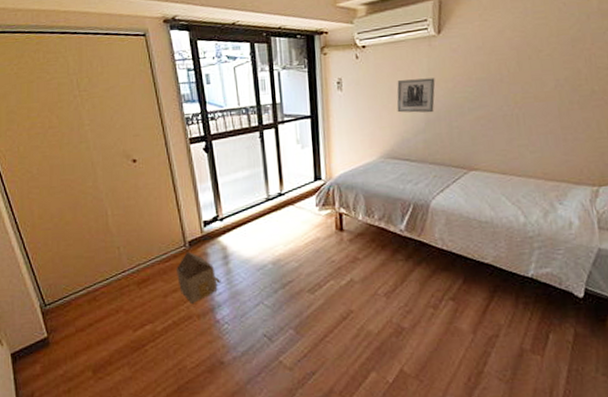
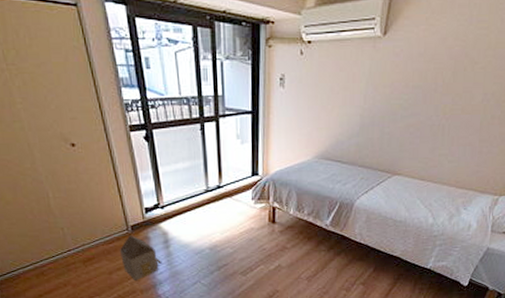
wall art: present [396,77,435,113] -> none [335,82,375,117]

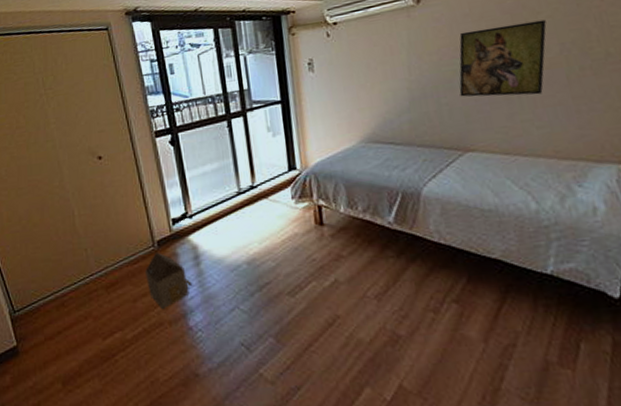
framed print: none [400,70,479,135] -> present [459,19,547,97]

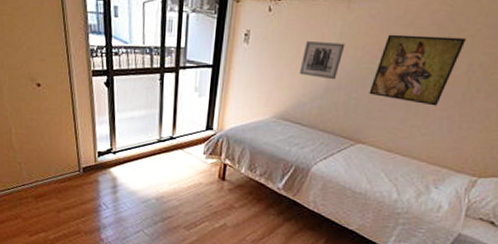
toy house: present [144,252,192,309] -> none [69,176,108,222]
wall art: none [374,51,419,92] -> present [299,41,345,80]

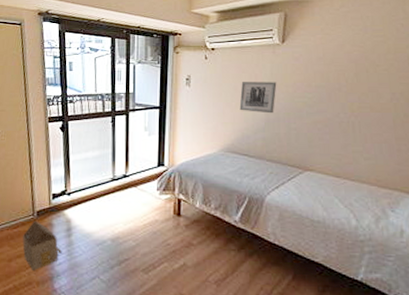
toy house: none [69,176,108,222] -> present [22,220,61,270]
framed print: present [369,34,466,106] -> none [306,72,383,132]

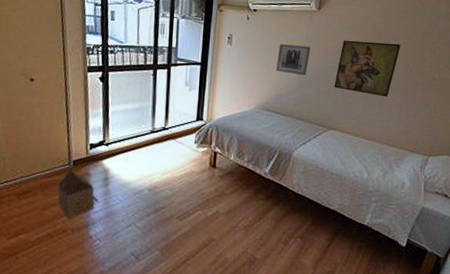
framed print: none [306,72,383,132] -> present [334,40,401,97]

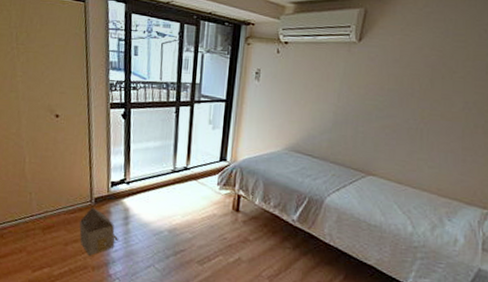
wall art: present [276,44,311,76] -> none [308,80,349,115]
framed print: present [334,40,401,97] -> none [375,74,458,140]

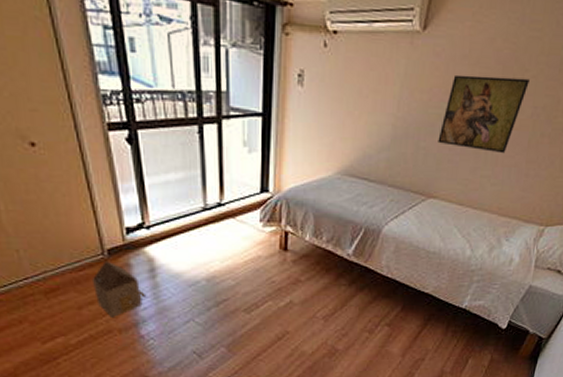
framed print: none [375,74,458,140] -> present [438,74,530,154]

